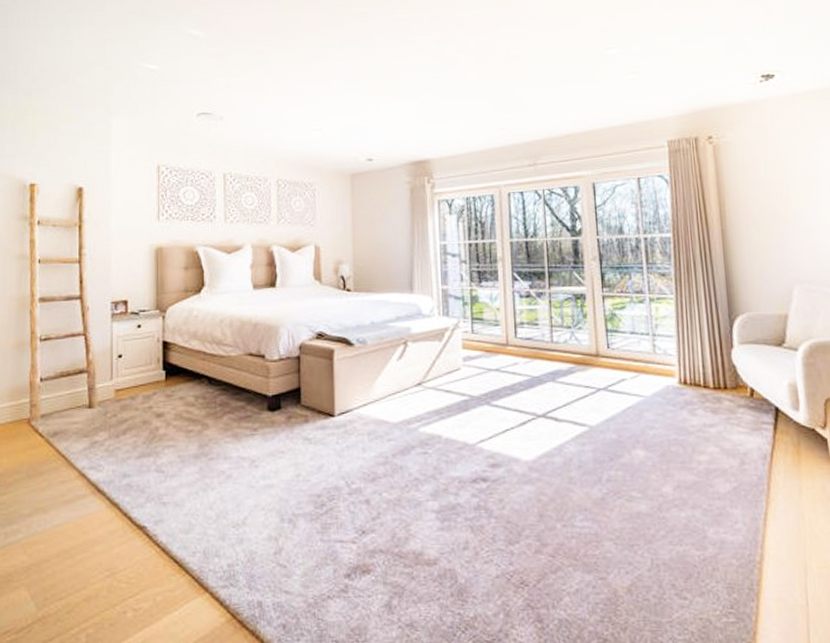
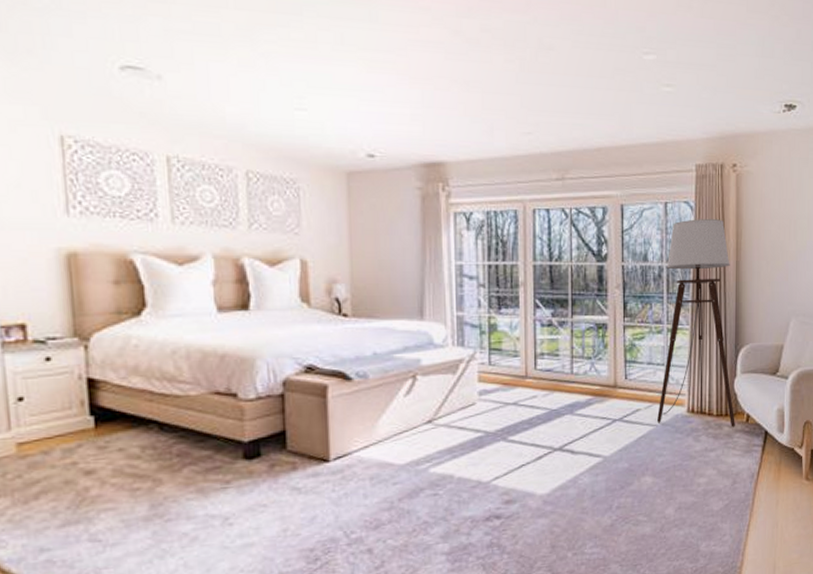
floor lamp: none [644,190,737,402] -> present [657,219,735,427]

